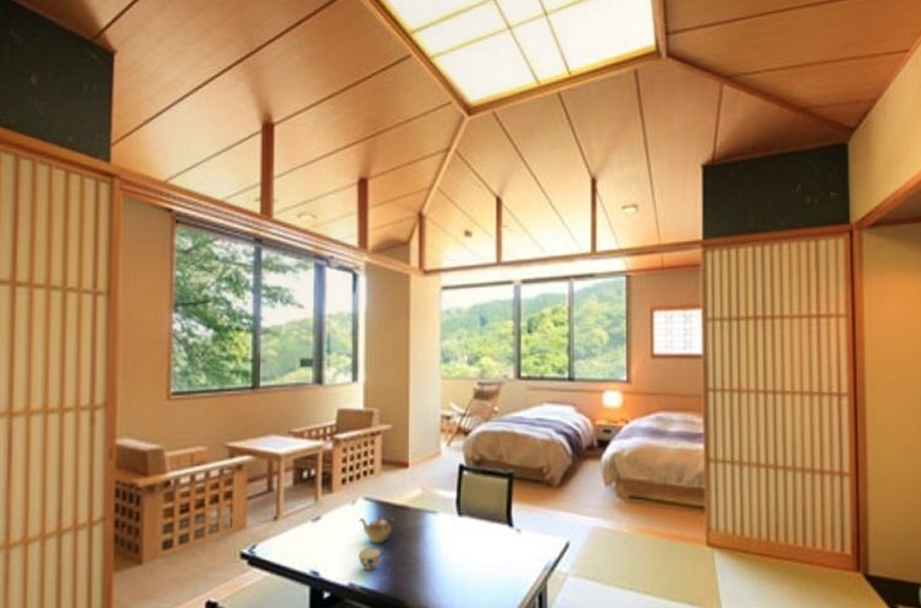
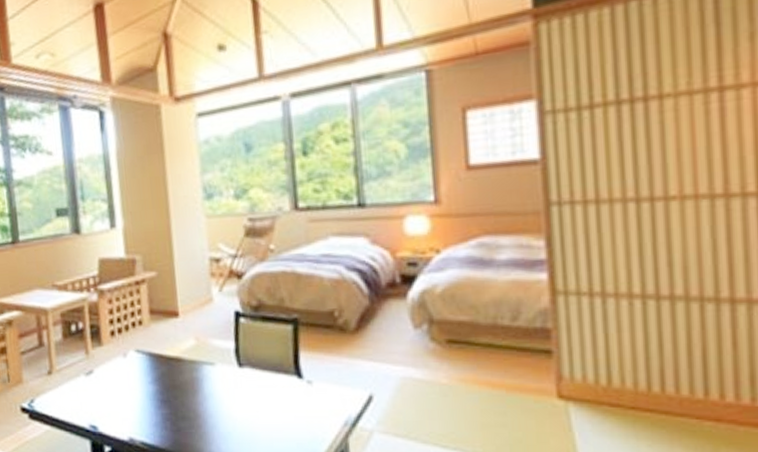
teacup: present [358,548,382,571] -> none [135,402,161,425]
teapot: present [359,514,397,544] -> none [132,367,173,398]

